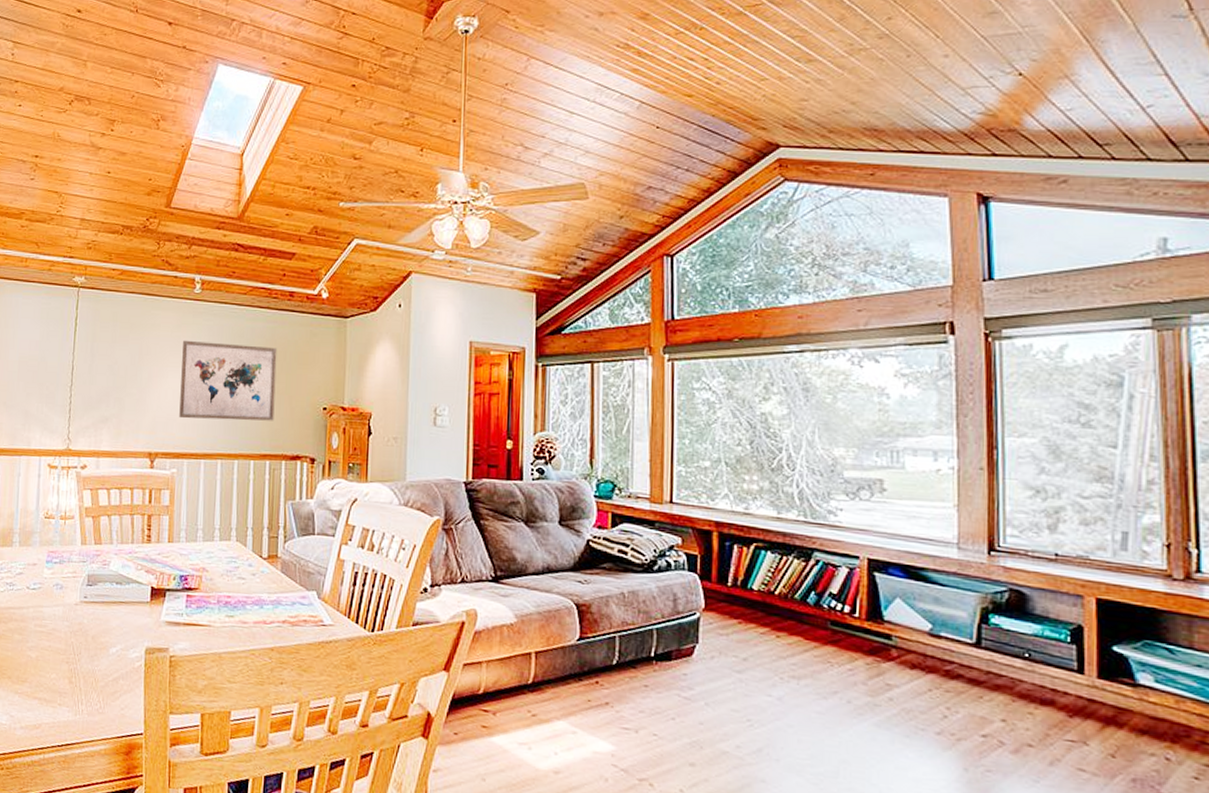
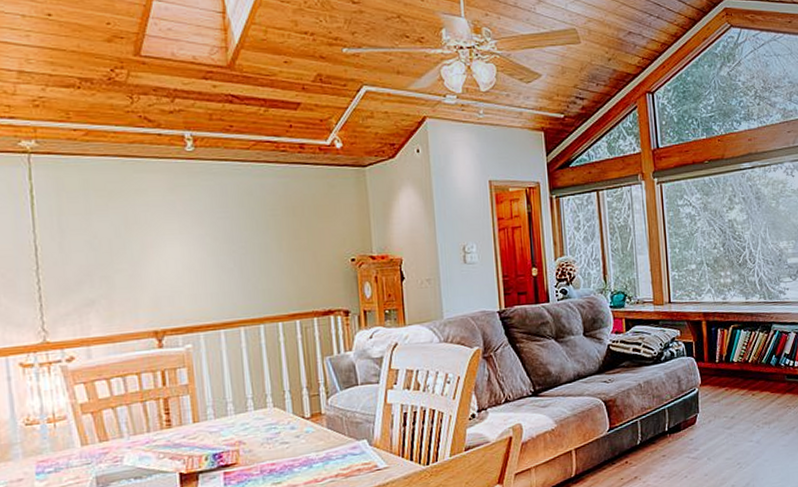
wall art: present [179,340,277,421] -> none [180,203,299,290]

